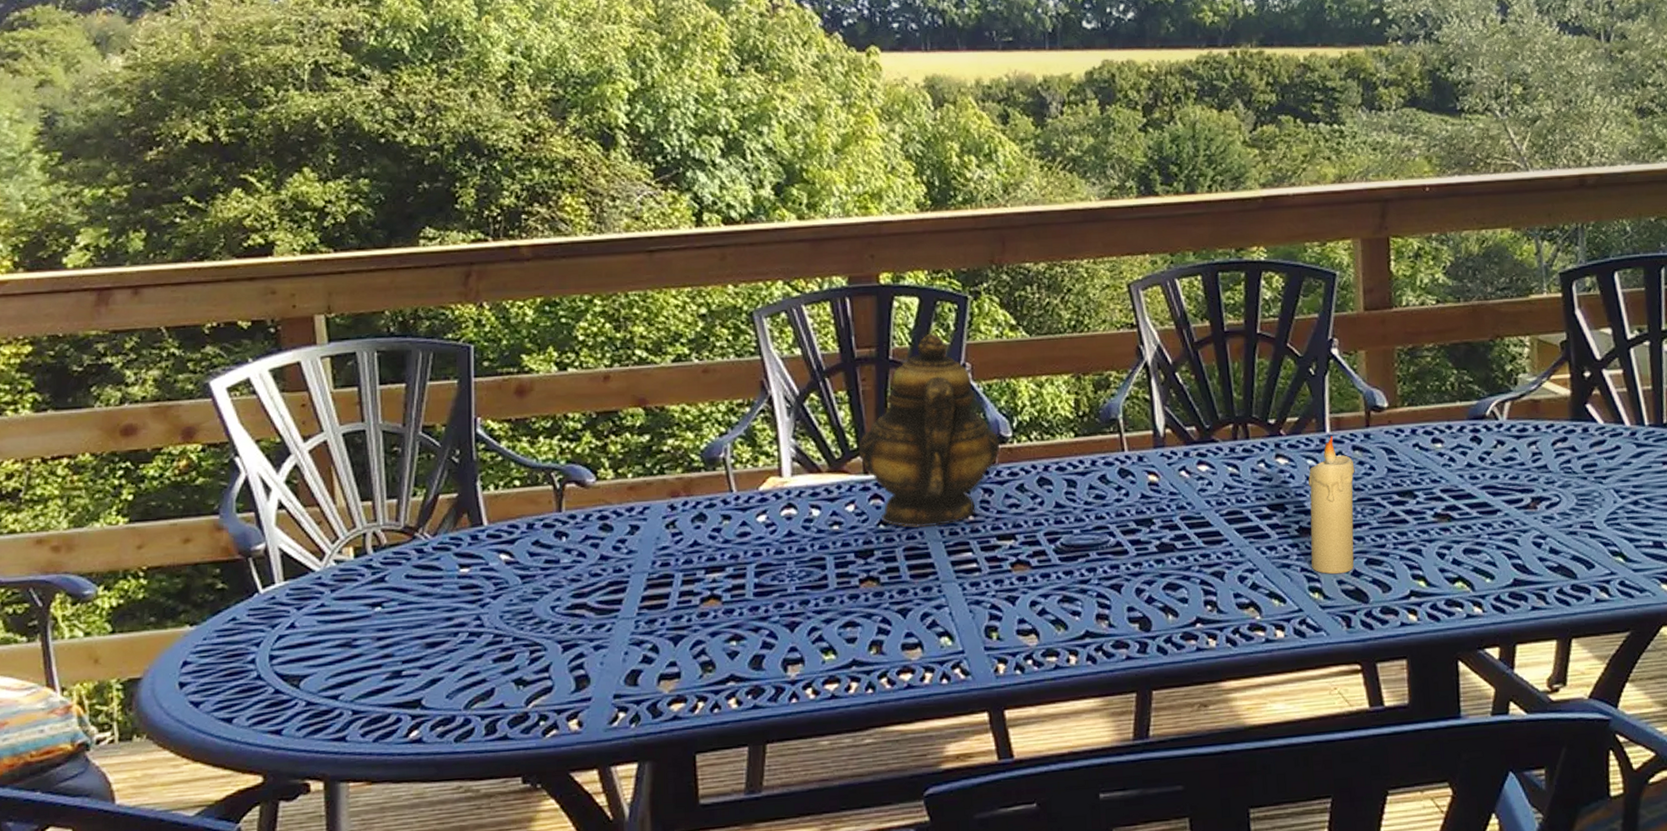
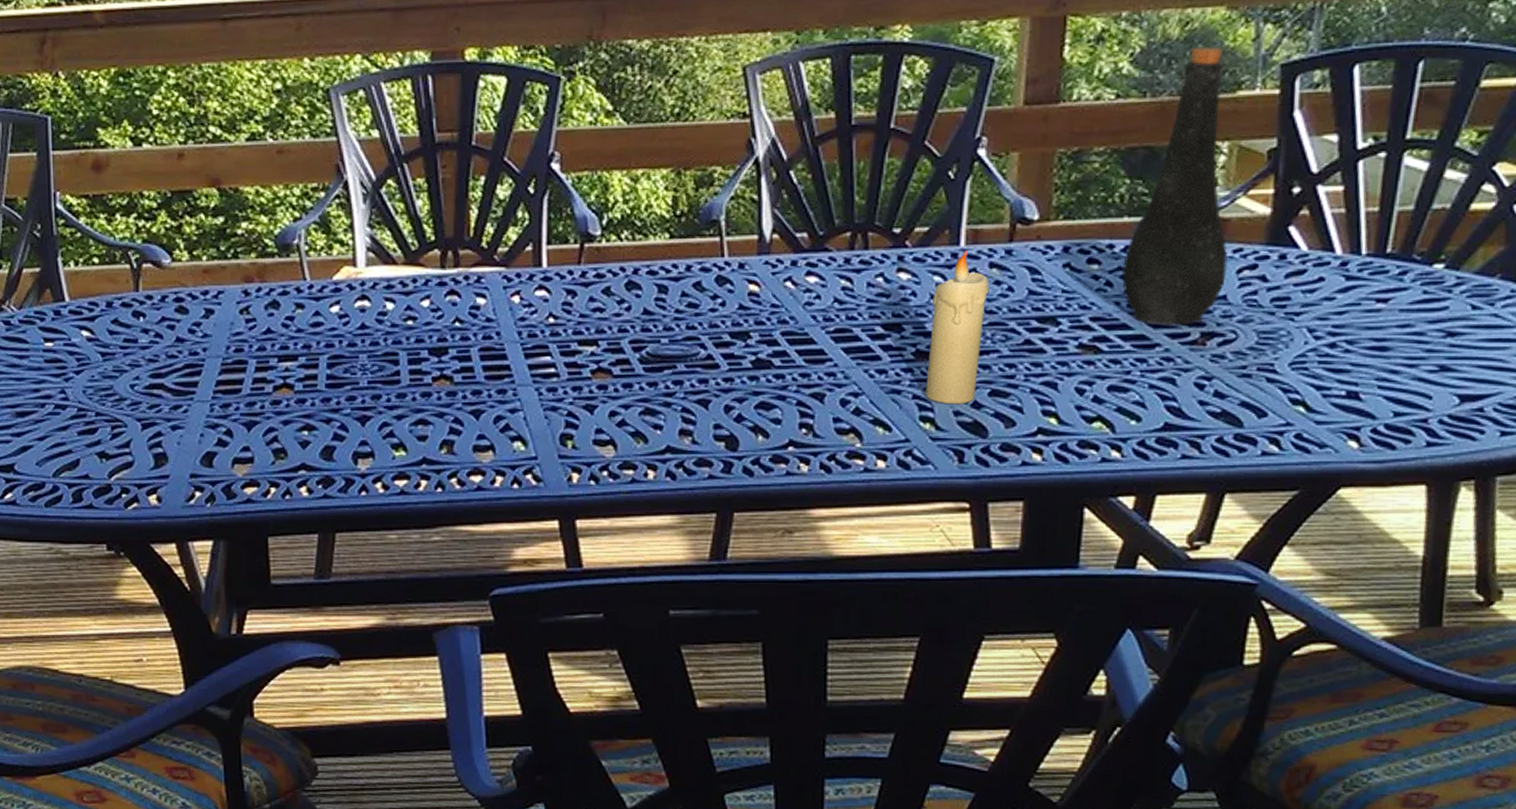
teapot: present [859,333,1001,528] -> none [437,117,587,328]
bottle: none [1461,260,1544,494] -> present [1122,46,1228,326]

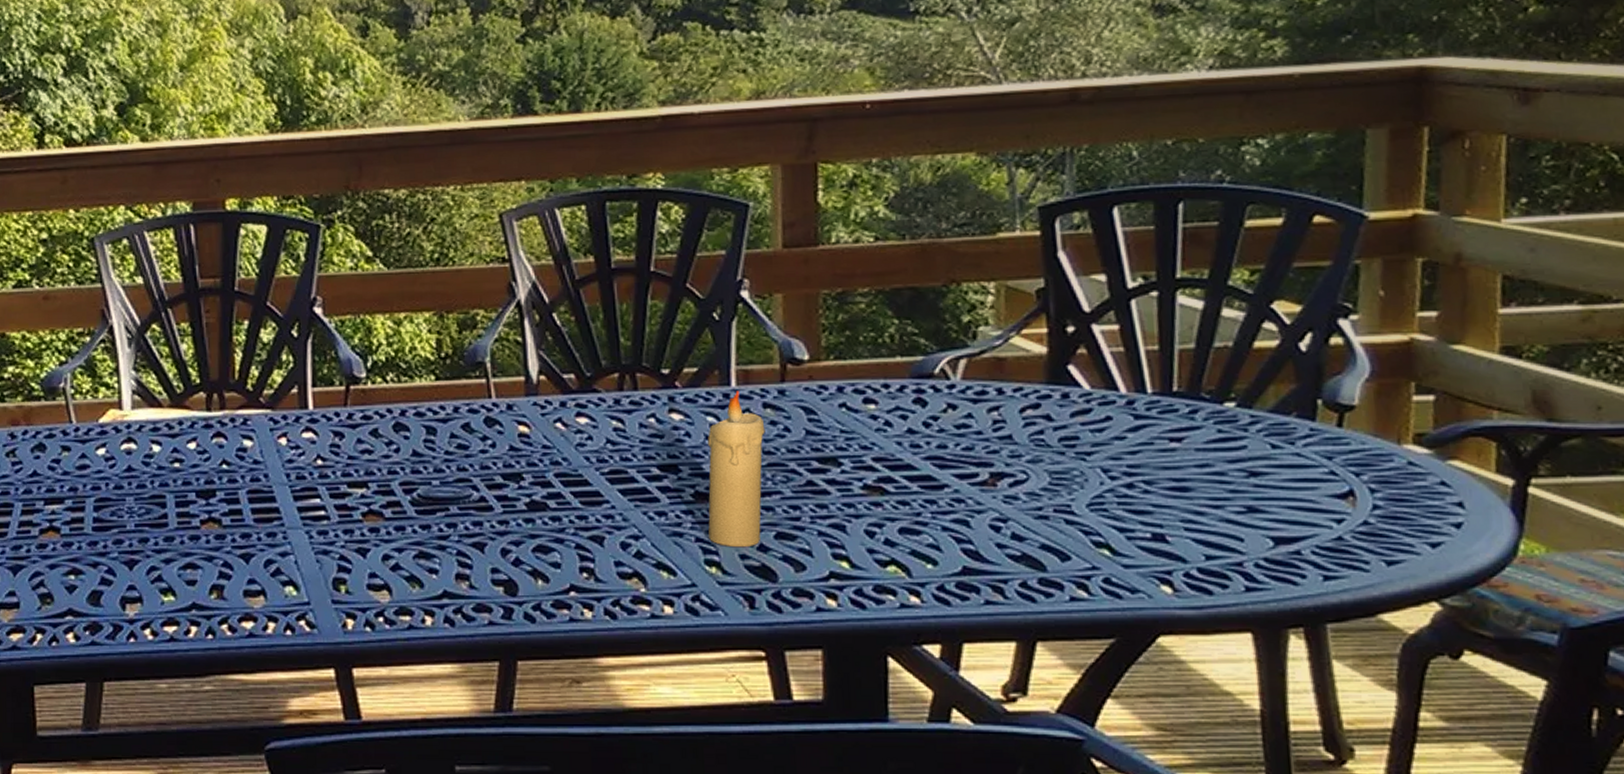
bottle: present [1122,46,1228,326] -> none [900,190,1009,466]

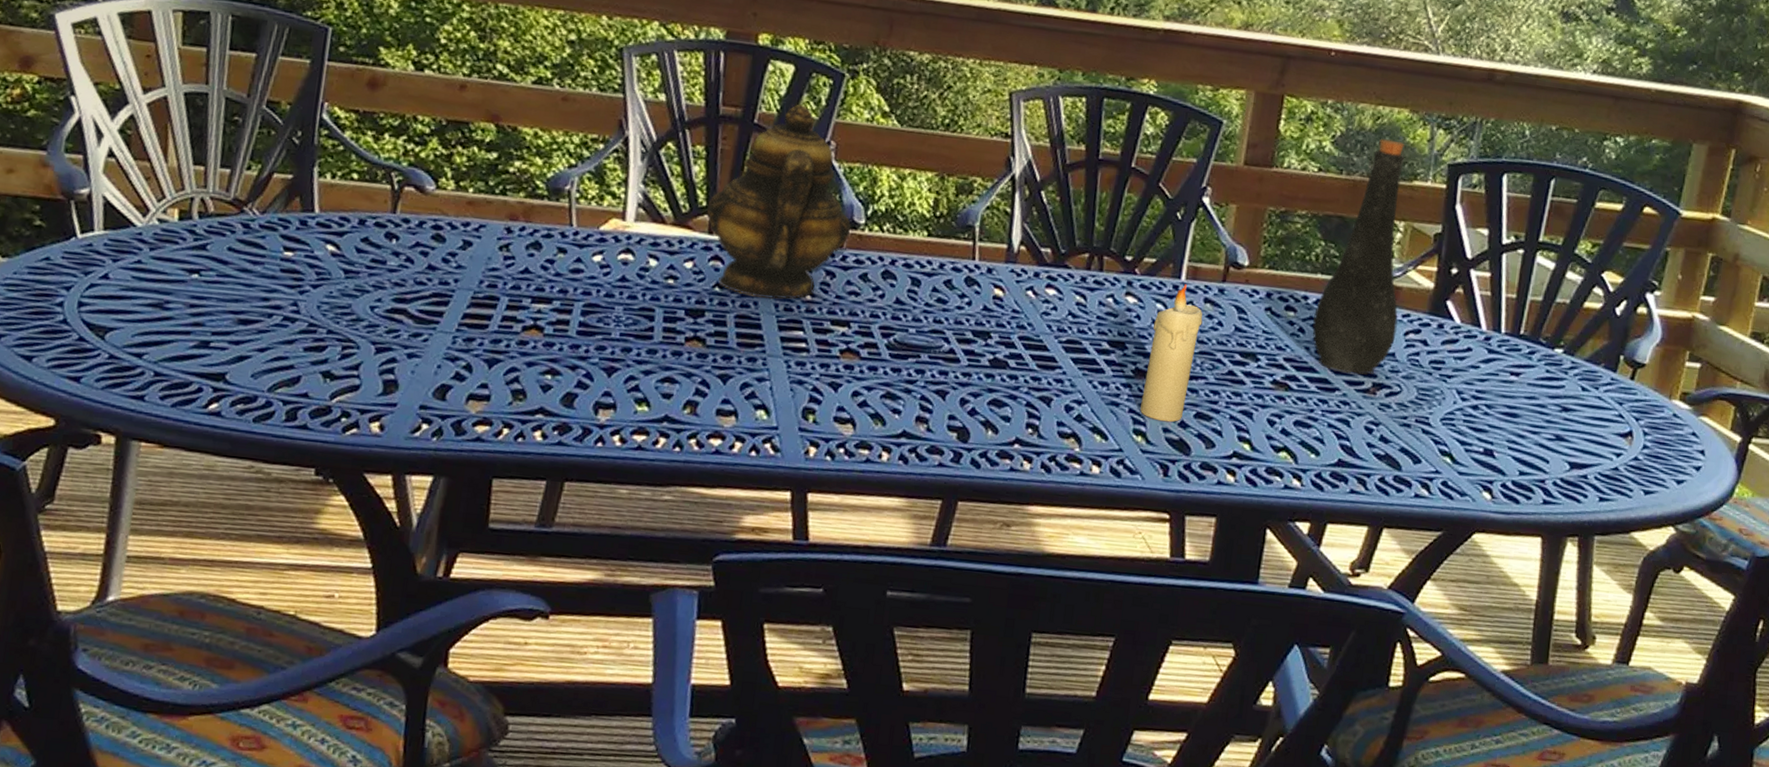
teapot: none [202,263,353,470] -> present [707,104,851,300]
bottle: none [900,190,1009,466] -> present [1312,138,1405,375]

